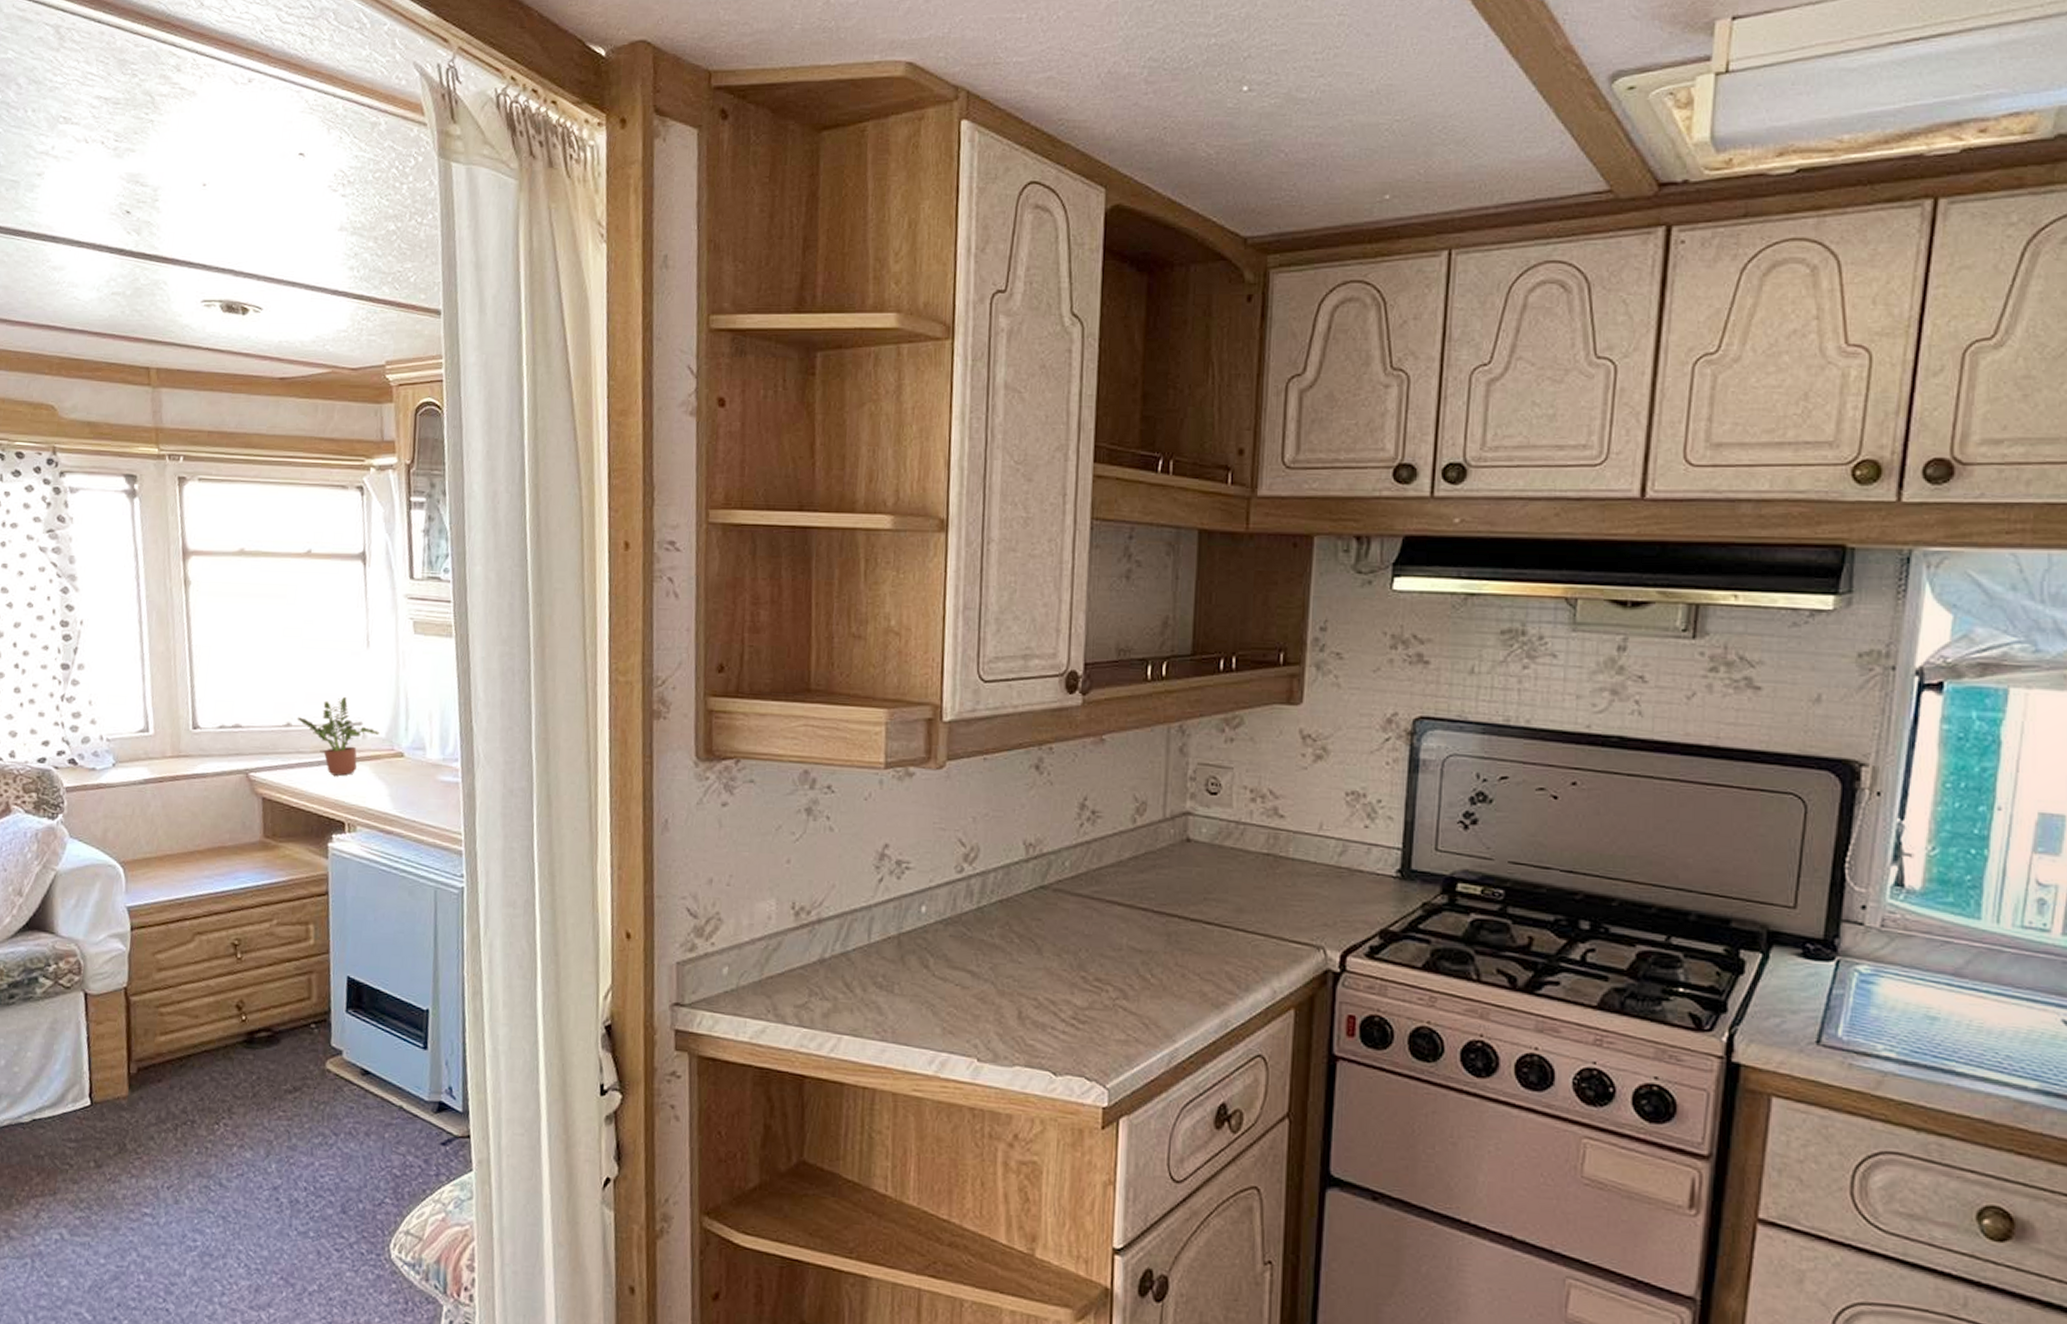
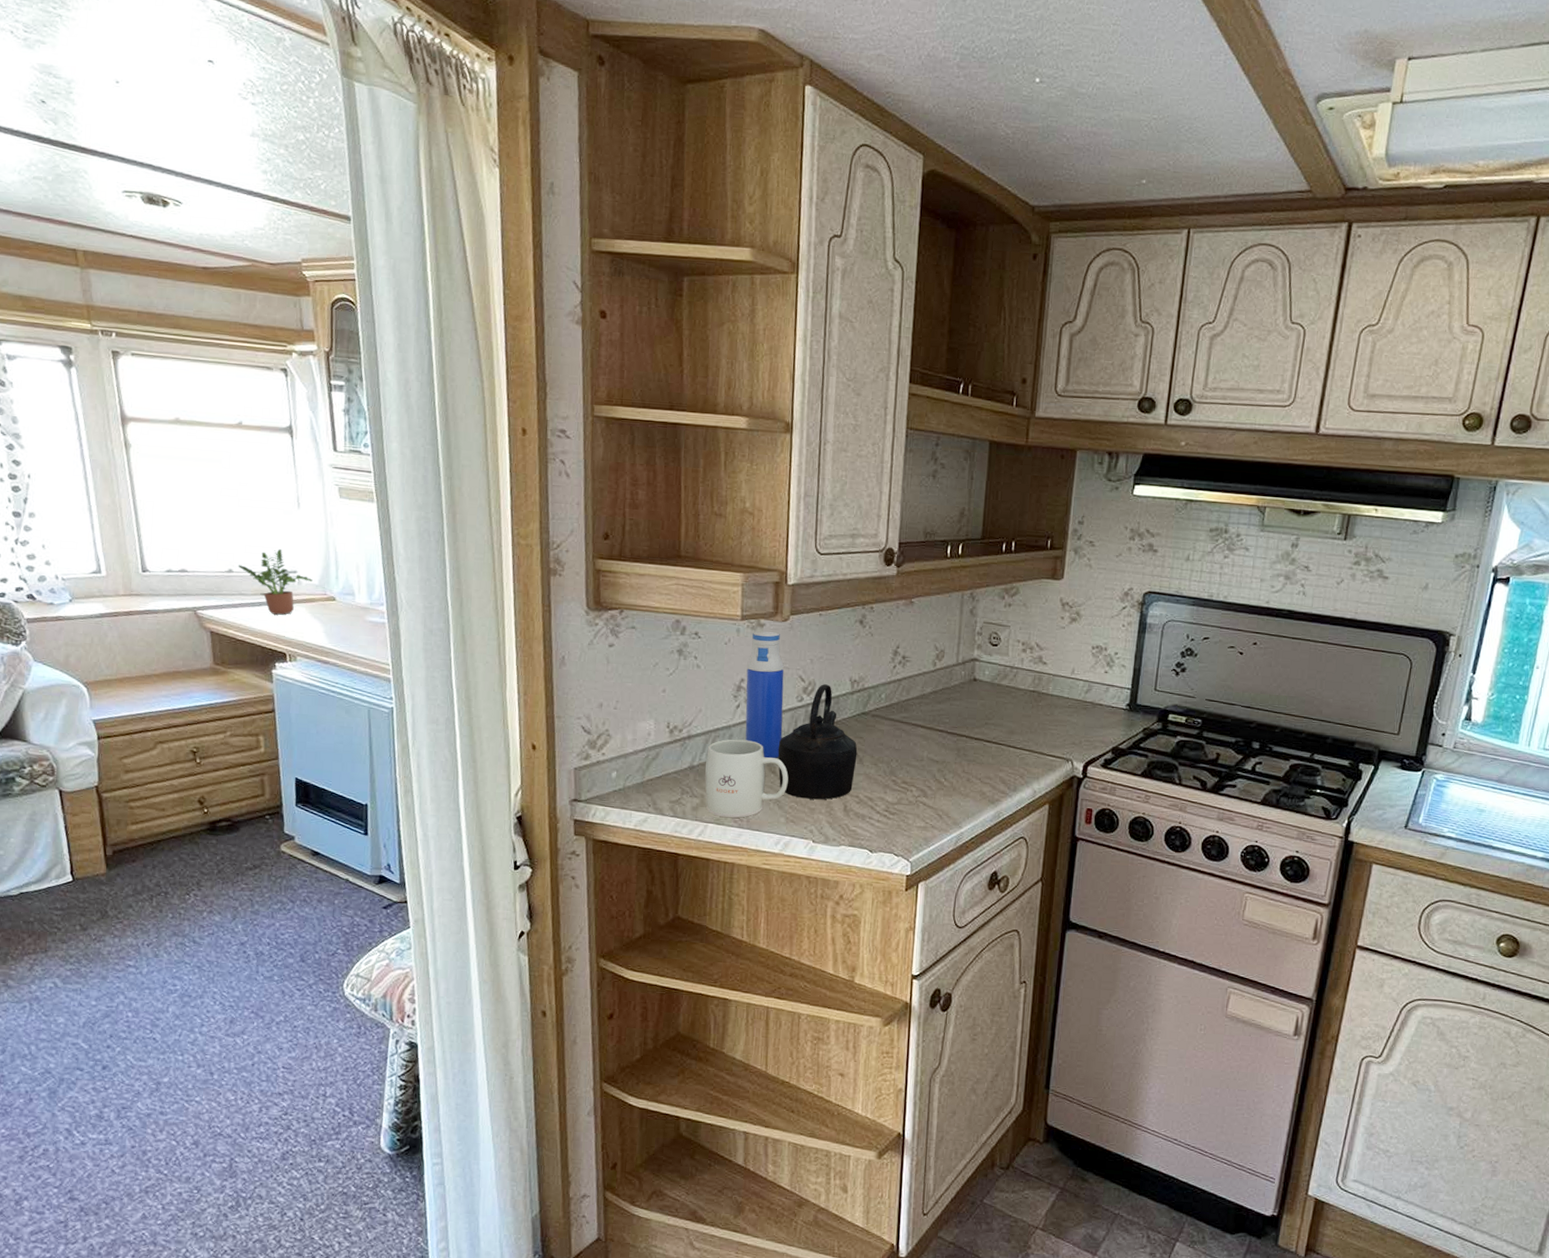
mug: none [838,923,946,1029] -> present [704,739,789,819]
water bottle: none [889,781,940,949] -> present [745,631,784,759]
kettle: none [931,849,1035,1004] -> present [777,684,858,800]

